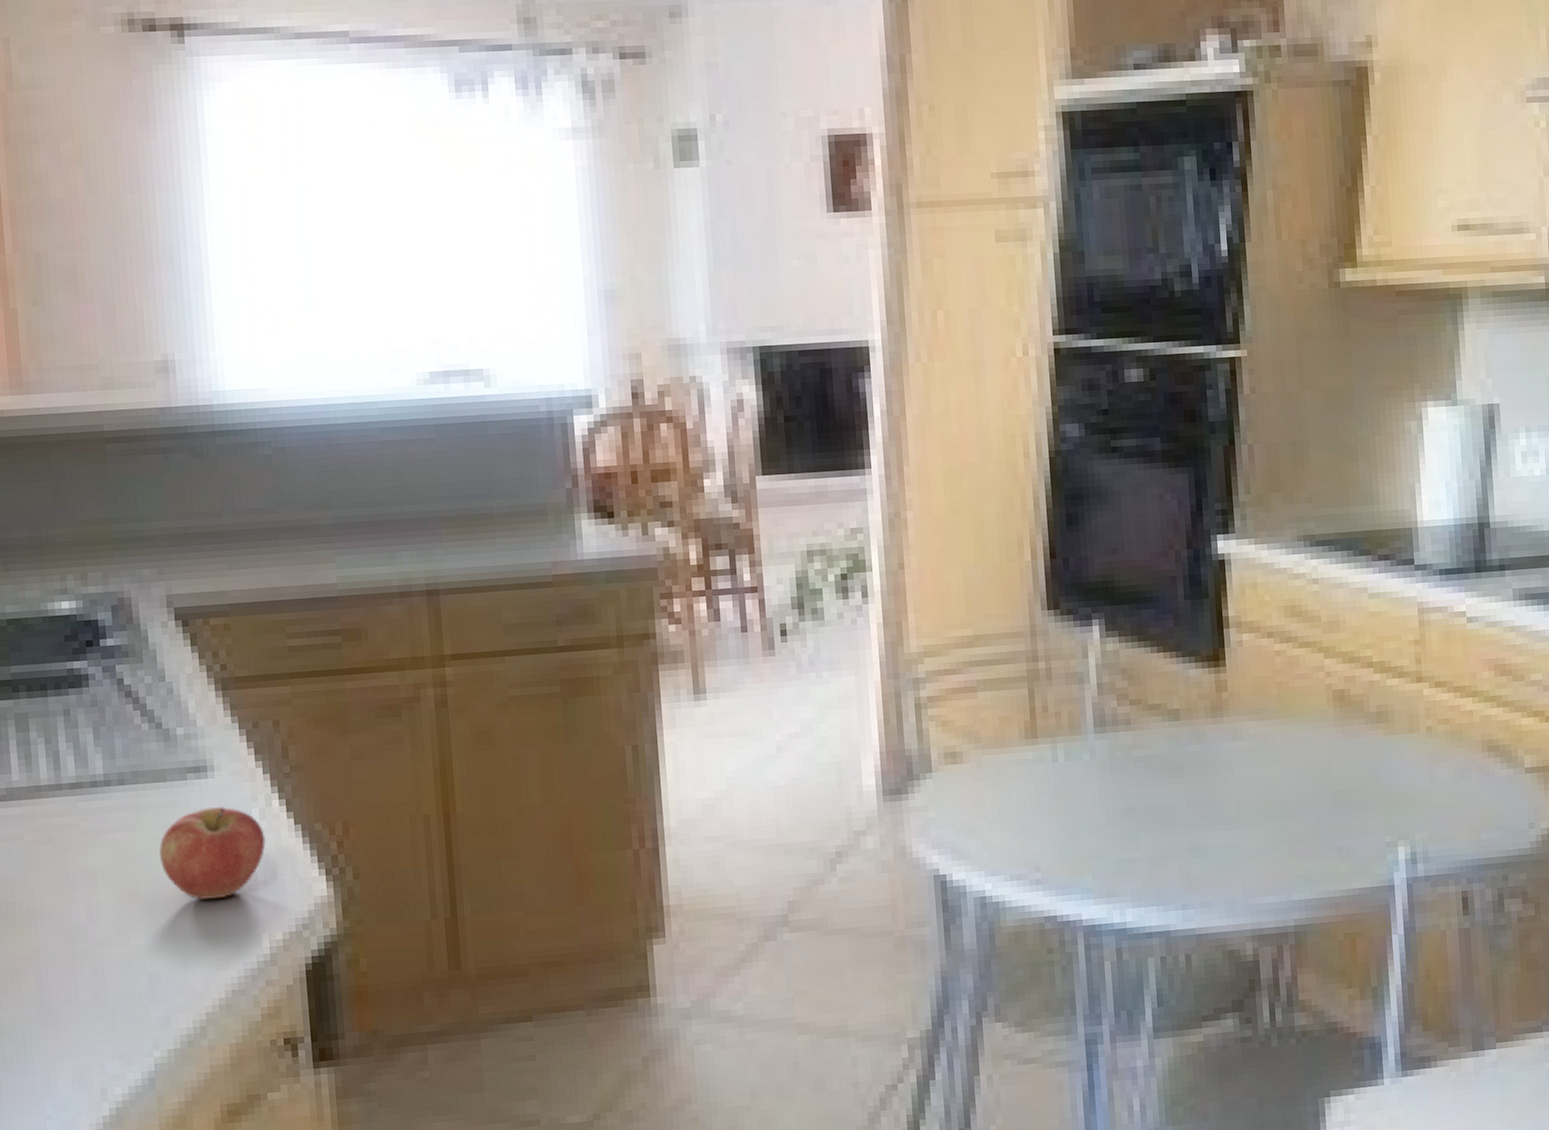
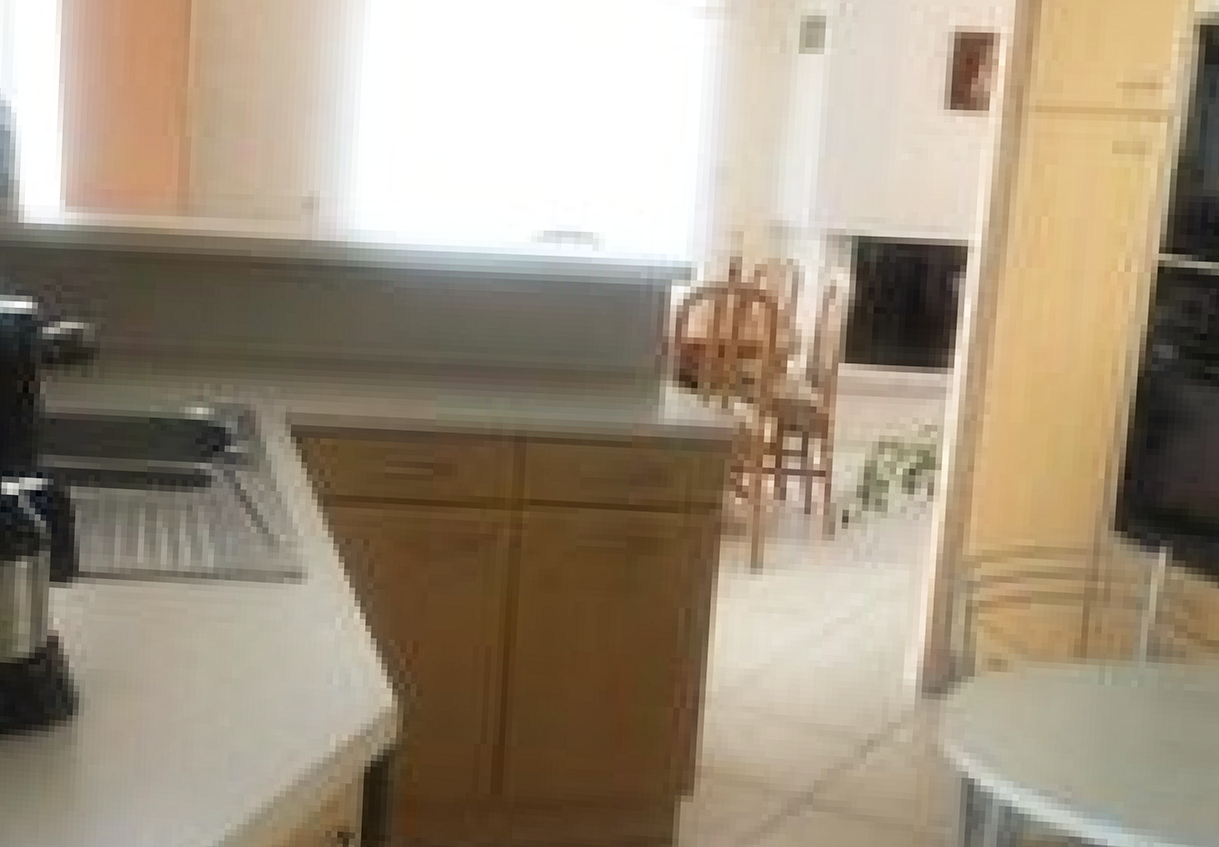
apple: present [159,806,266,900] -> none [252,611,344,695]

